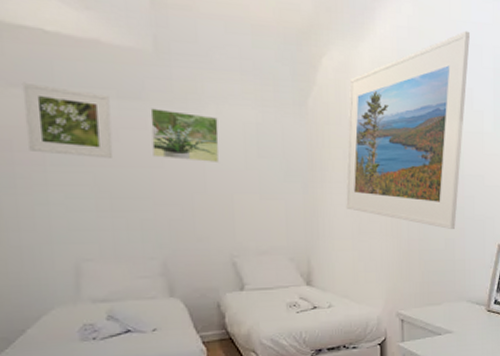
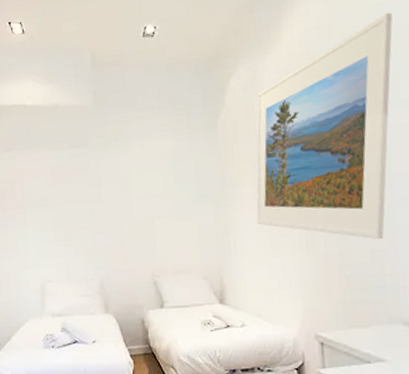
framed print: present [21,82,114,158] -> none [12,146,67,199]
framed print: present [150,108,219,162] -> none [91,151,143,193]

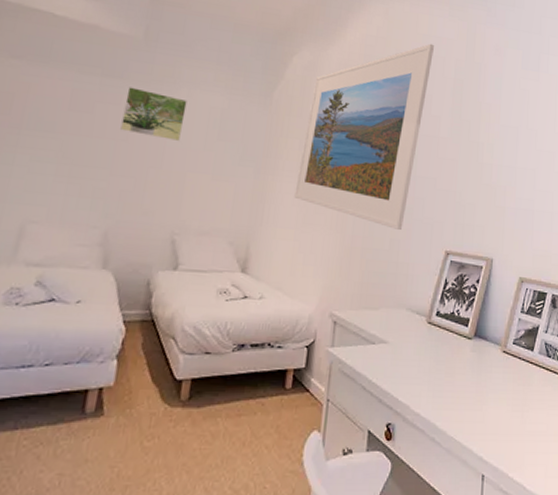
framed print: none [91,151,143,193] -> present [120,87,187,141]

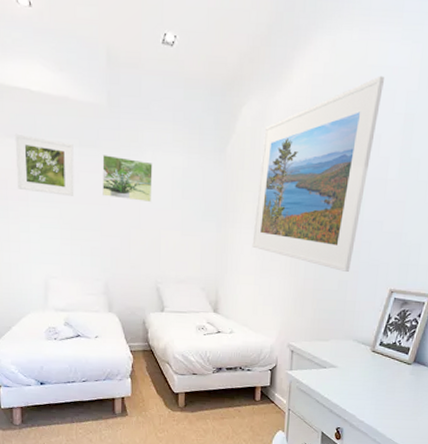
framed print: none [11,55,95,128] -> present [14,133,74,196]

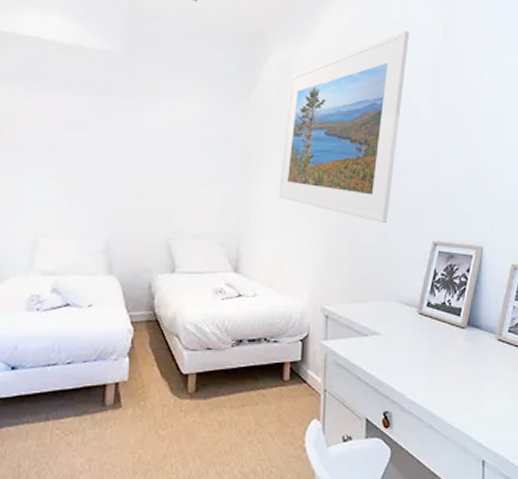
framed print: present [14,133,74,196] -> none [15,80,84,145]
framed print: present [102,155,153,202] -> none [112,102,170,150]

